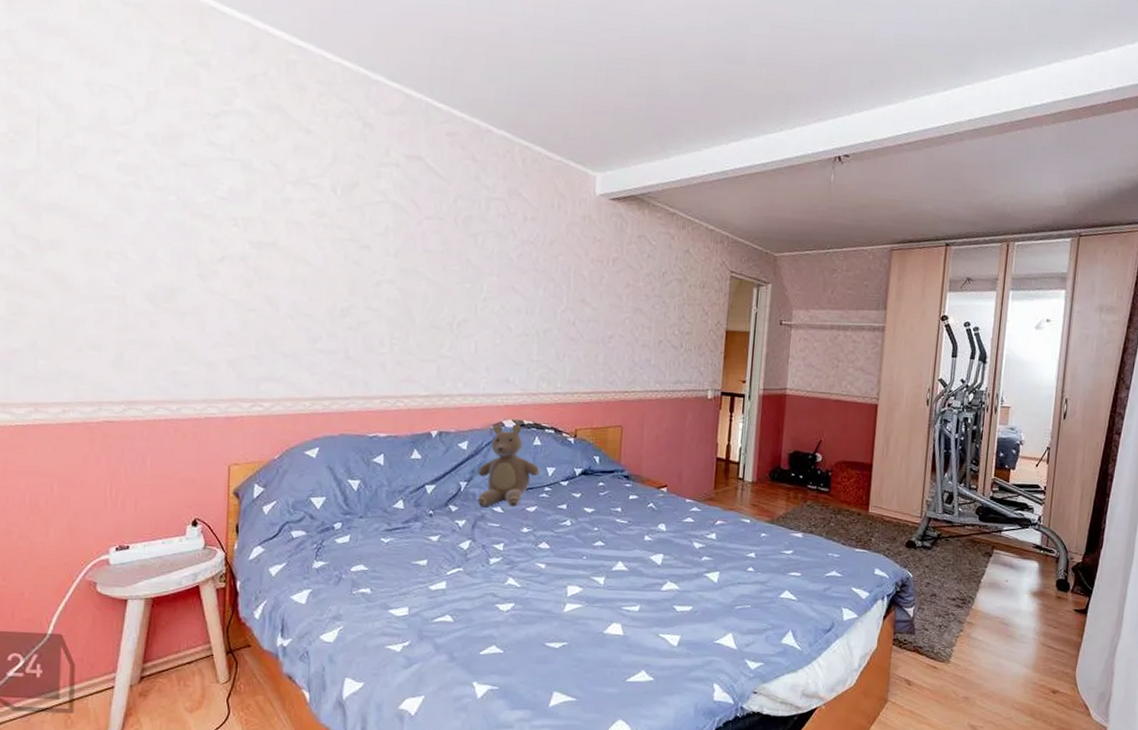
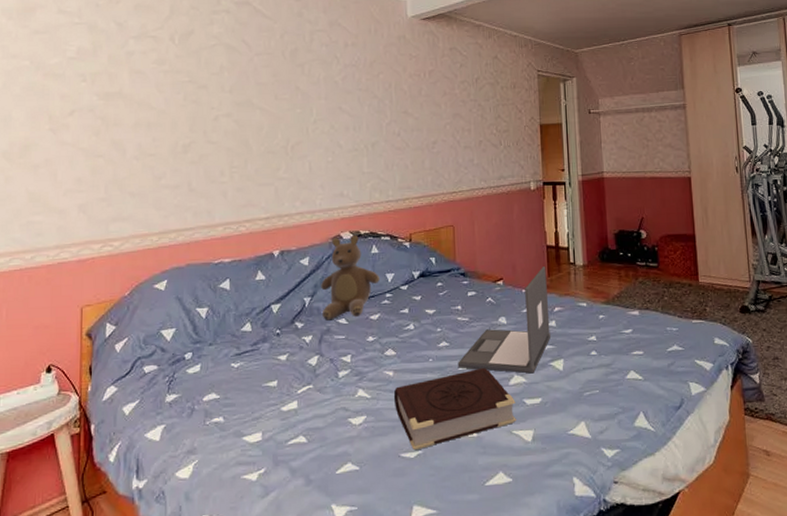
book: none [543,570,666,642] -> present [393,367,516,451]
laptop: none [611,478,713,582] -> present [457,266,552,374]

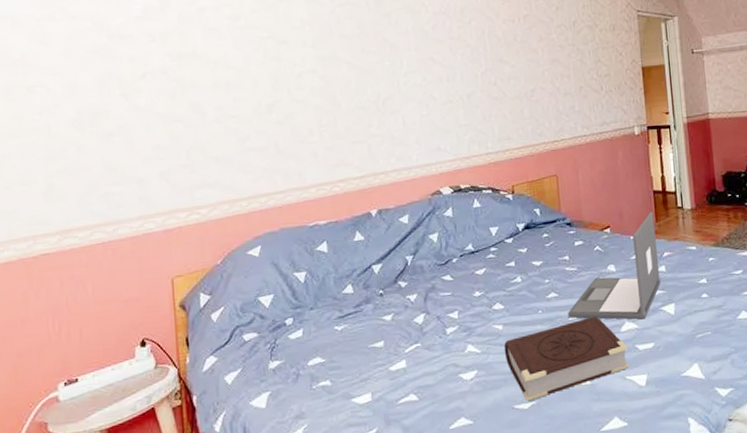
teddy bear: present [321,234,380,321] -> none [423,189,483,278]

